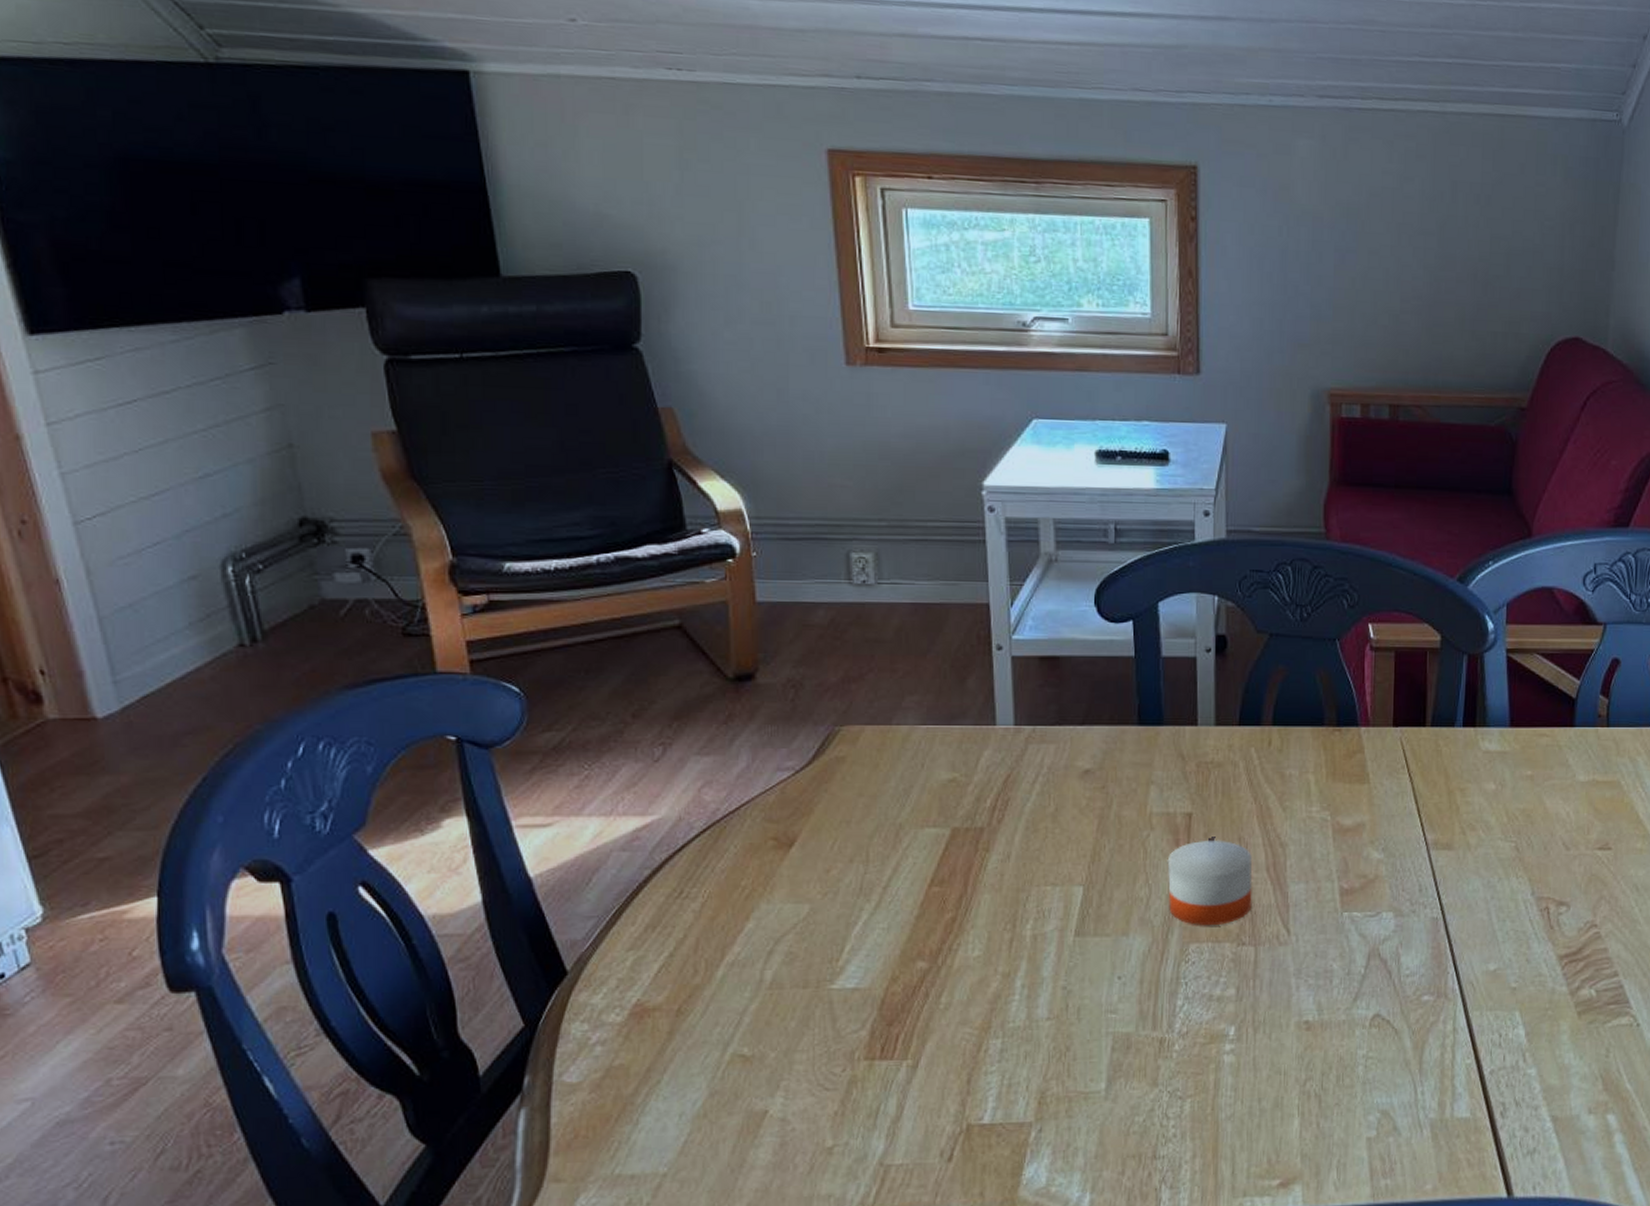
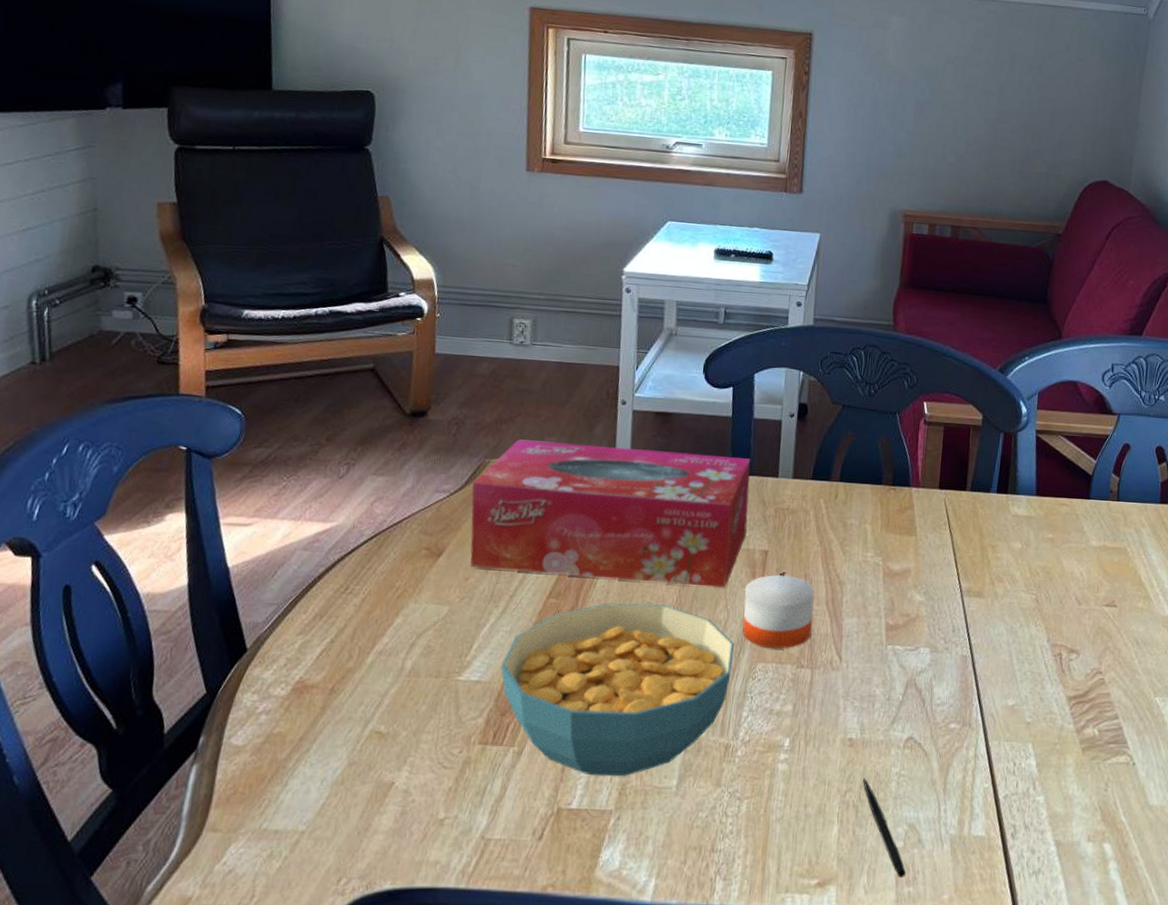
tissue box: none [821,700,1165,860] -> present [470,439,751,588]
cereal bowl: none [881,884,1161,1086] -> present [501,603,735,777]
pen: none [1325,1064,1382,1170] -> present [863,778,907,878]

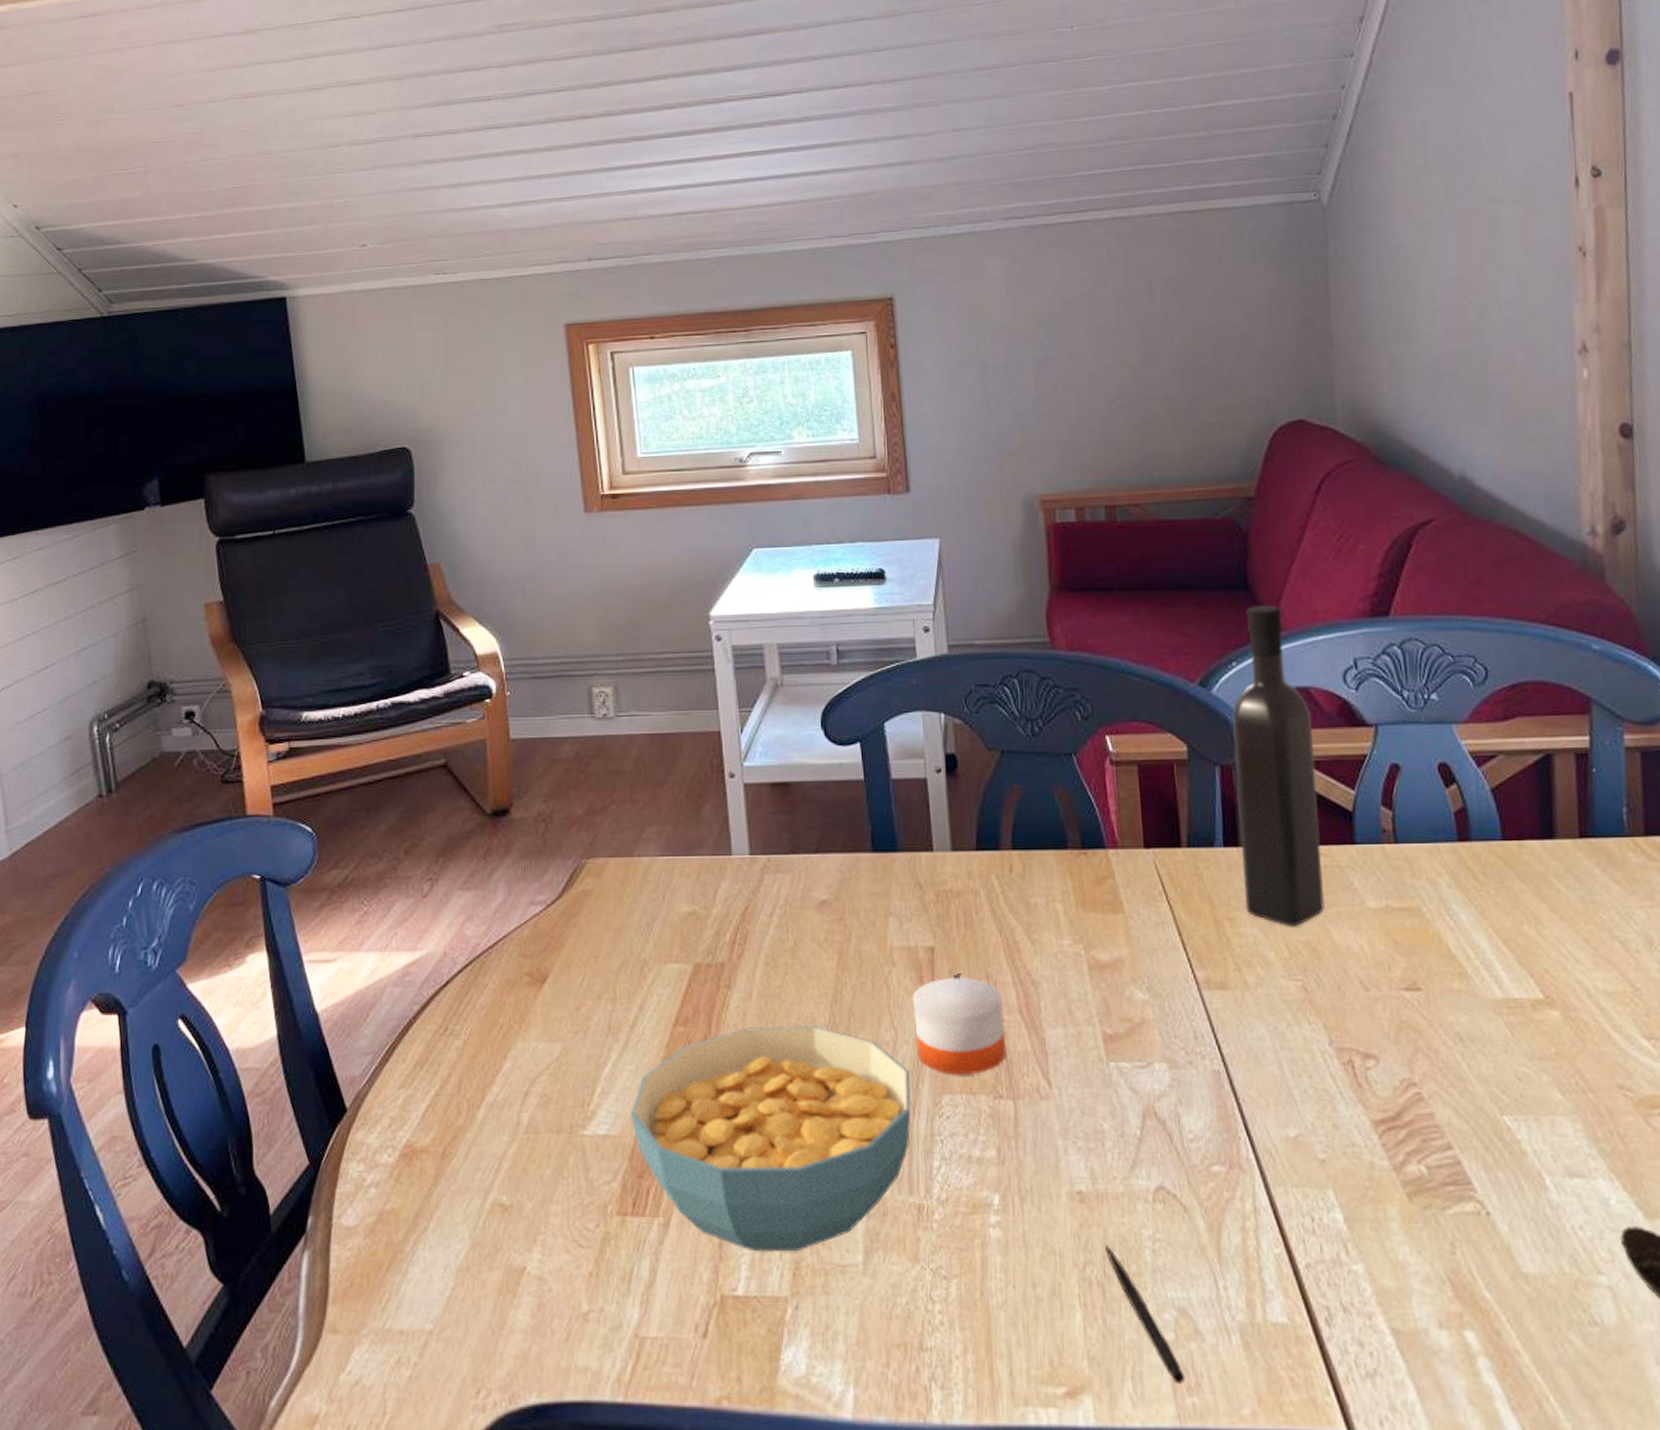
tissue box: present [470,439,751,588] -> none [570,830,904,999]
wine bottle: none [1005,316,1075,555] -> present [1232,605,1326,927]

